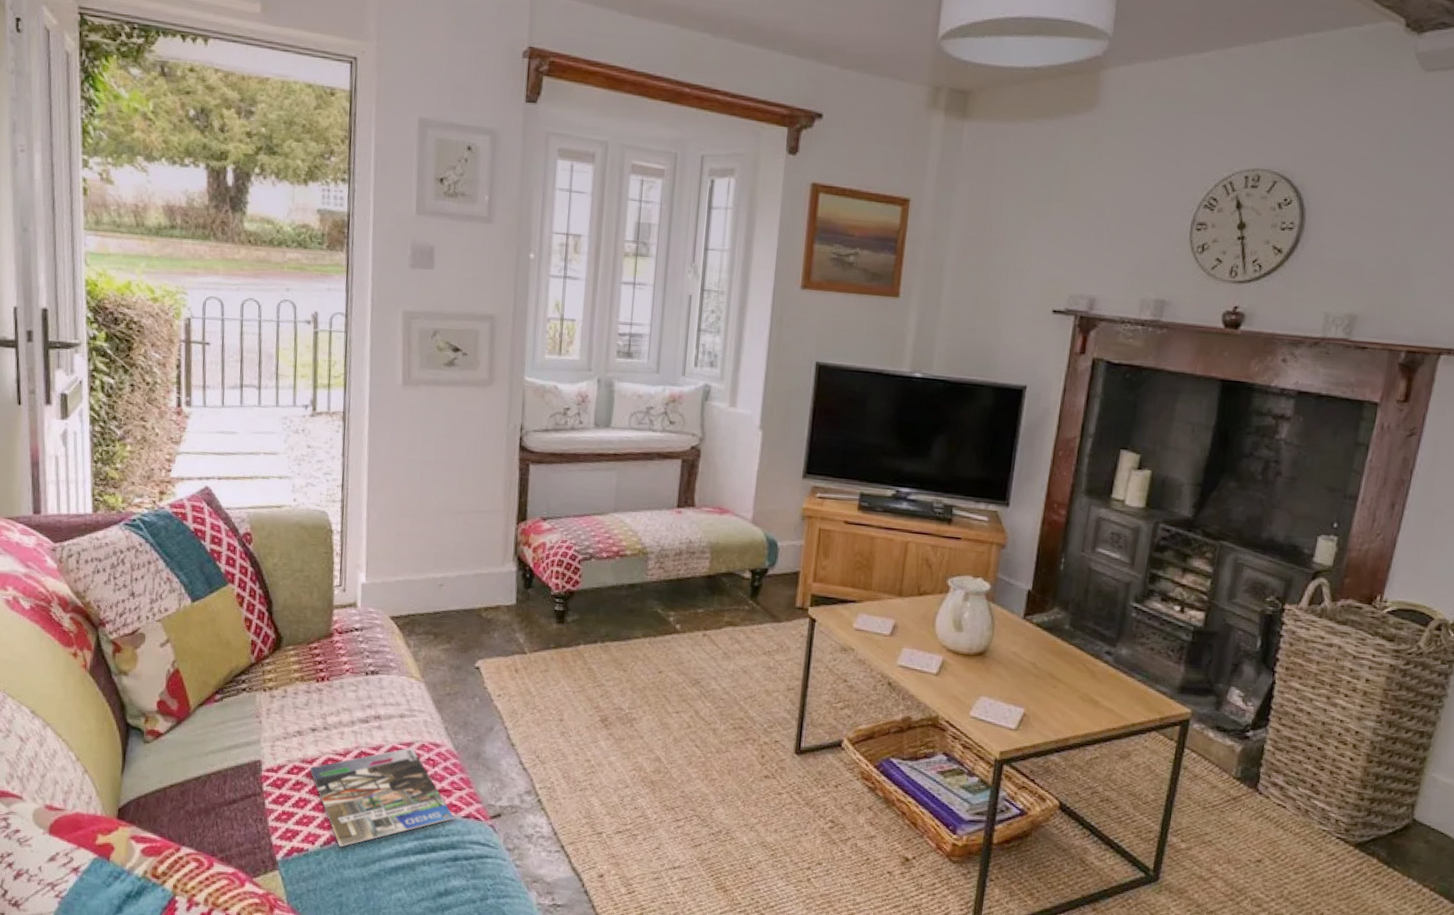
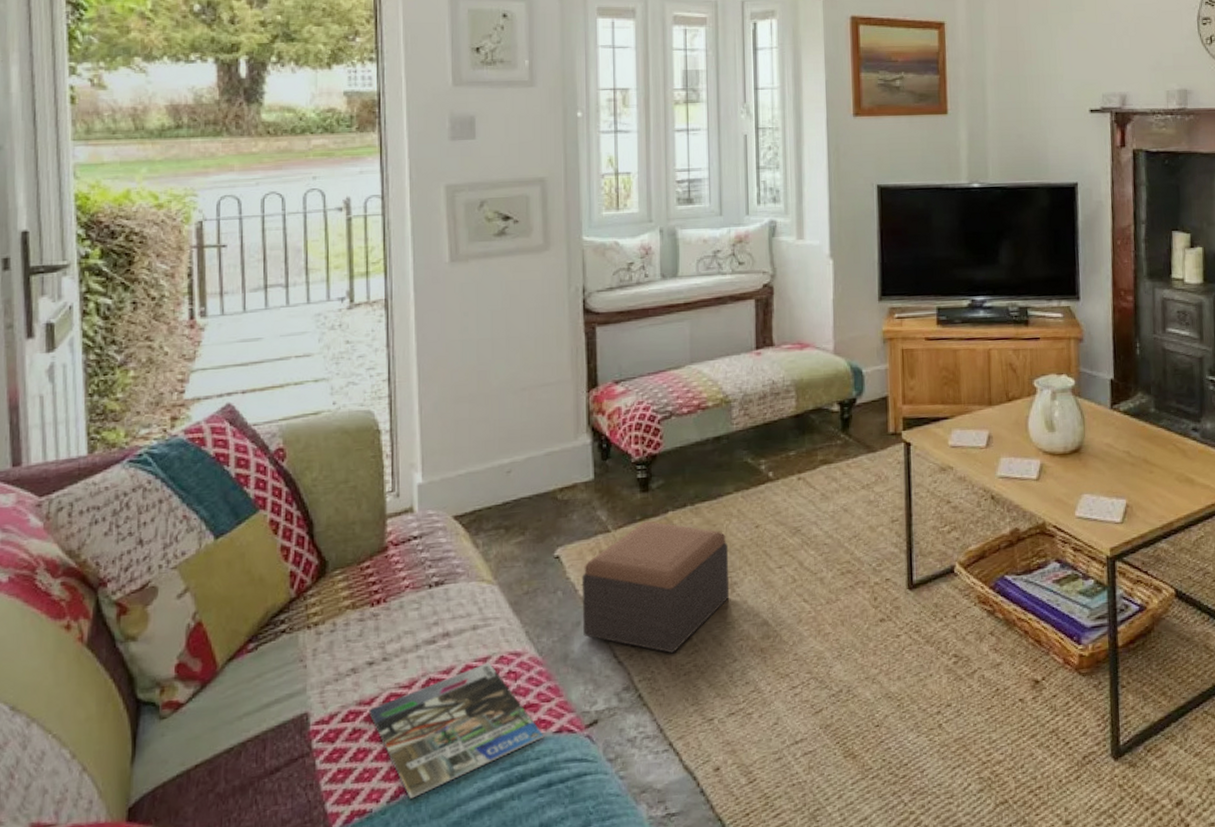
footstool: none [495,649,632,770] -> present [581,521,729,654]

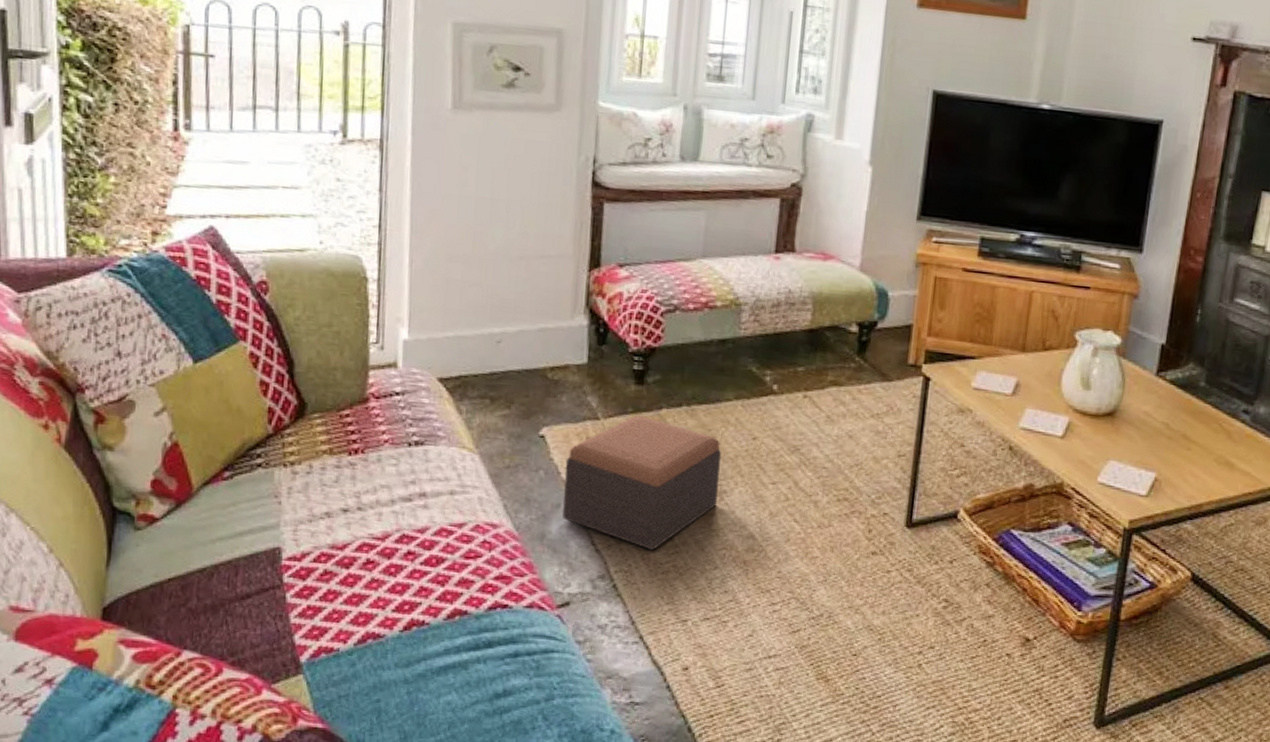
magazine: present [369,662,544,799] -> none [341,529,515,645]

